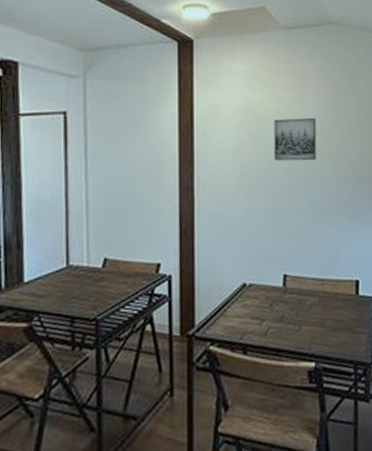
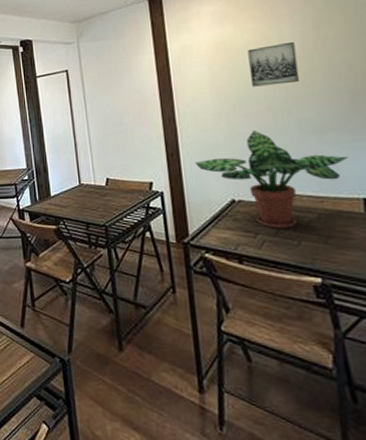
potted plant: none [209,208,348,314] -> present [194,130,349,229]

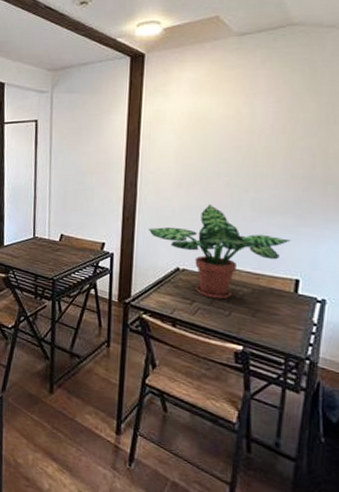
wall art: present [247,41,300,87] -> none [217,121,265,163]

